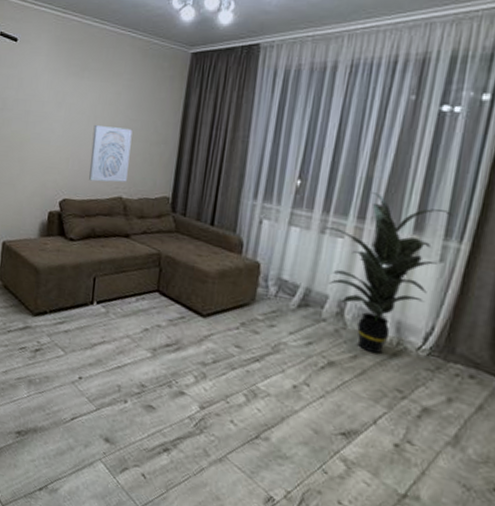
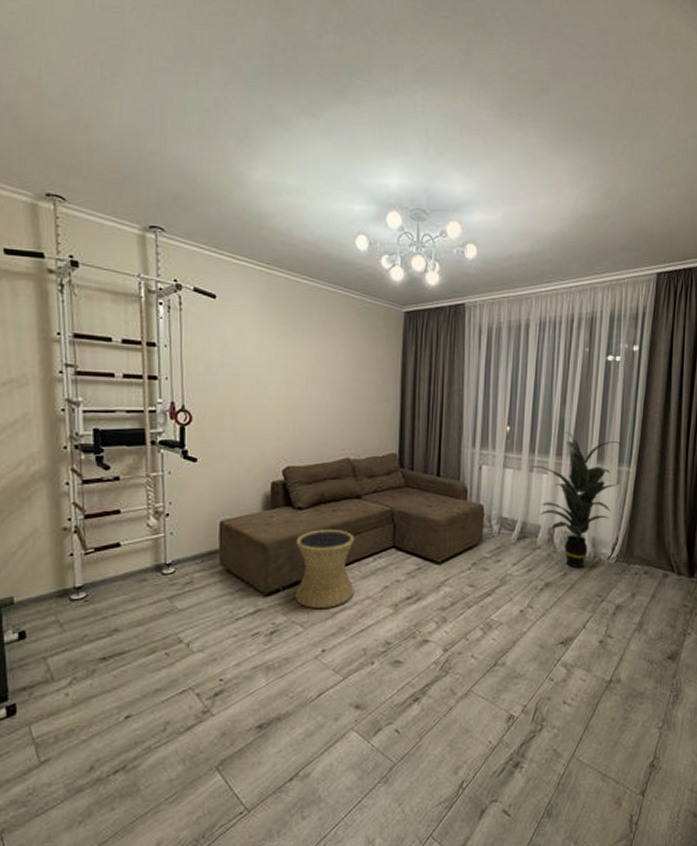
side table: none [59,262,120,339] -> present [295,530,355,608]
wall art: present [89,124,133,182] -> none [312,386,354,445]

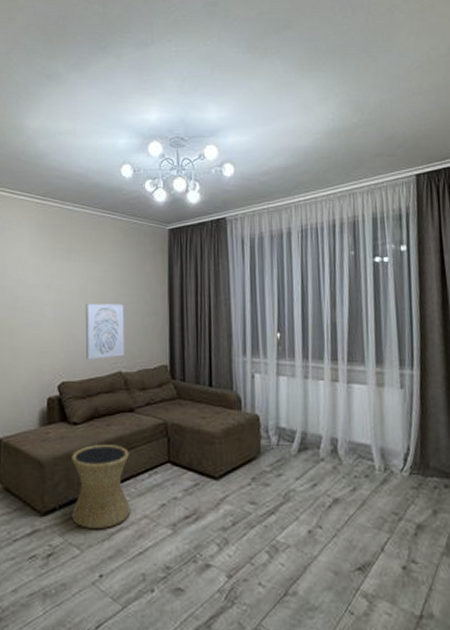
wall art: none [312,386,354,445] -> present [85,303,124,360]
indoor plant: present [531,432,623,568] -> none [306,336,403,481]

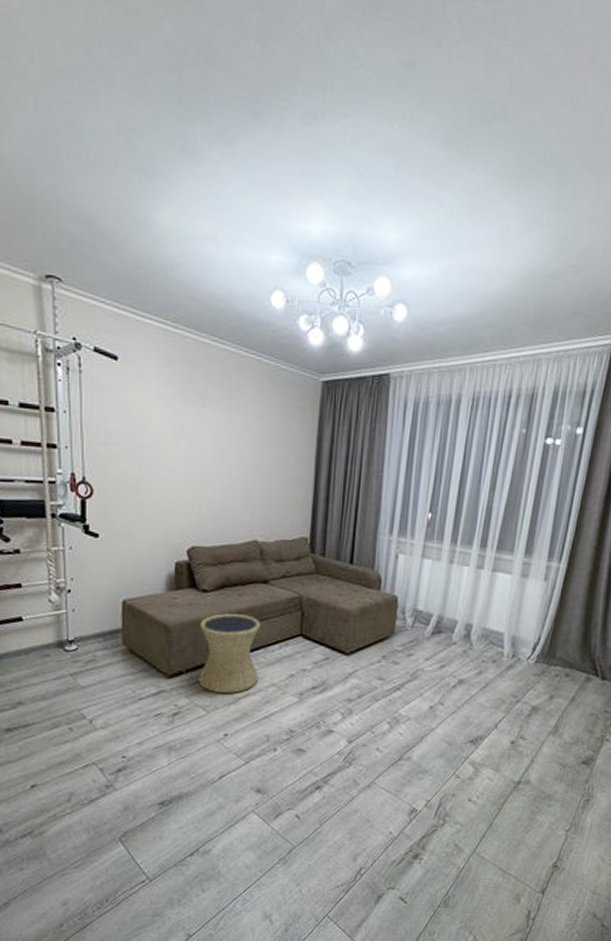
wall art: present [85,303,124,360] -> none [219,461,264,525]

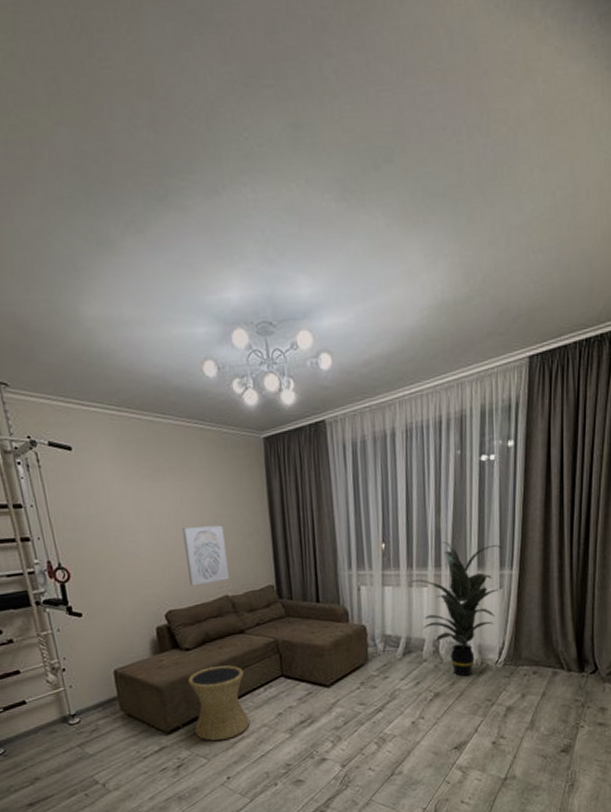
wall art: none [219,461,264,525] -> present [182,525,229,586]
indoor plant: none [451,522,555,666] -> present [410,541,504,676]

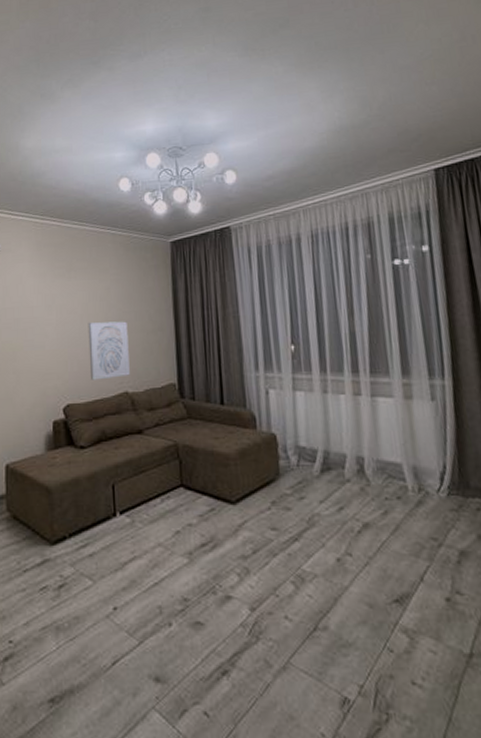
side table: present [188,665,251,741] -> none [80,469,144,558]
indoor plant: present [410,541,504,676] -> none [325,346,432,504]

